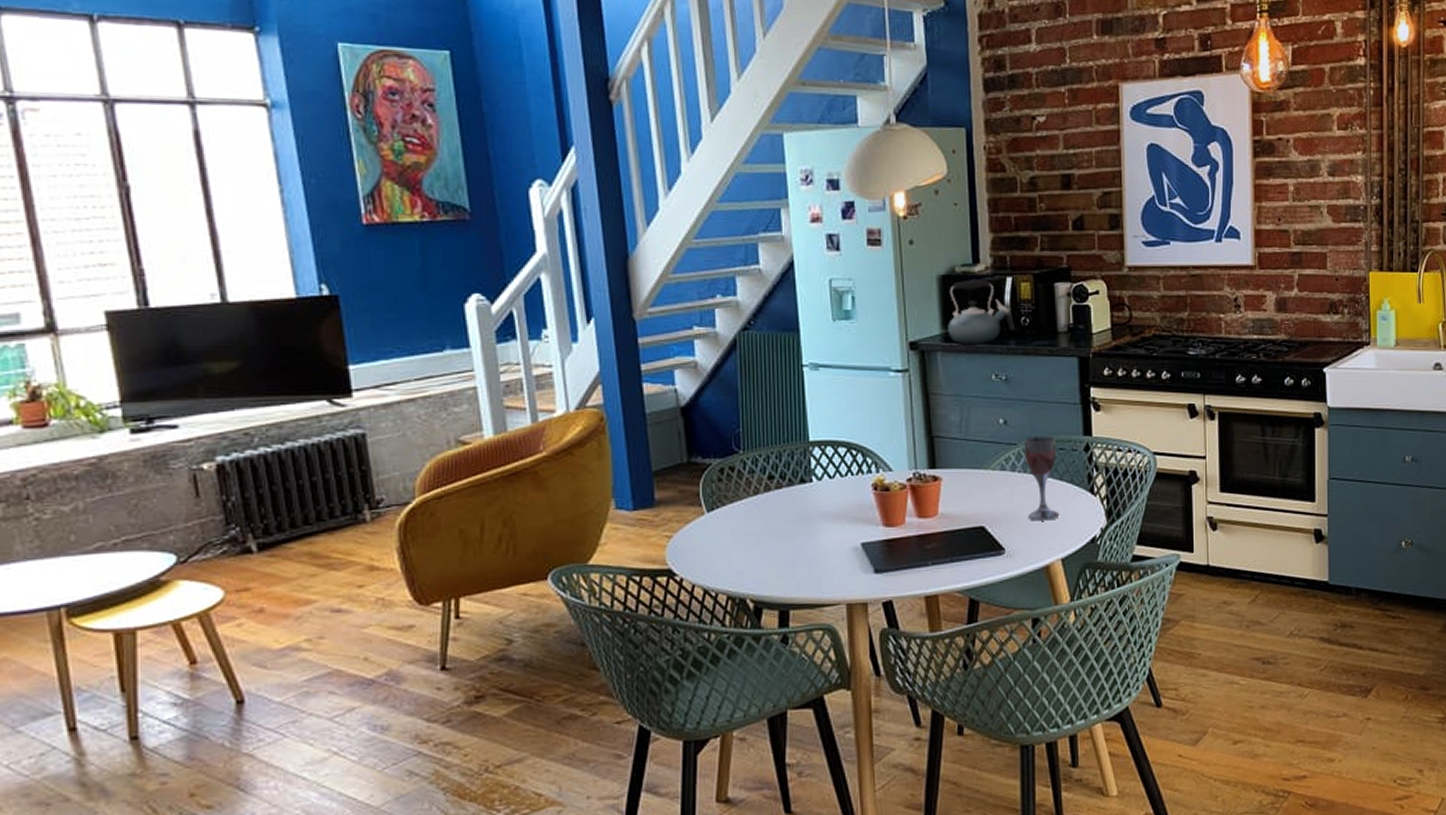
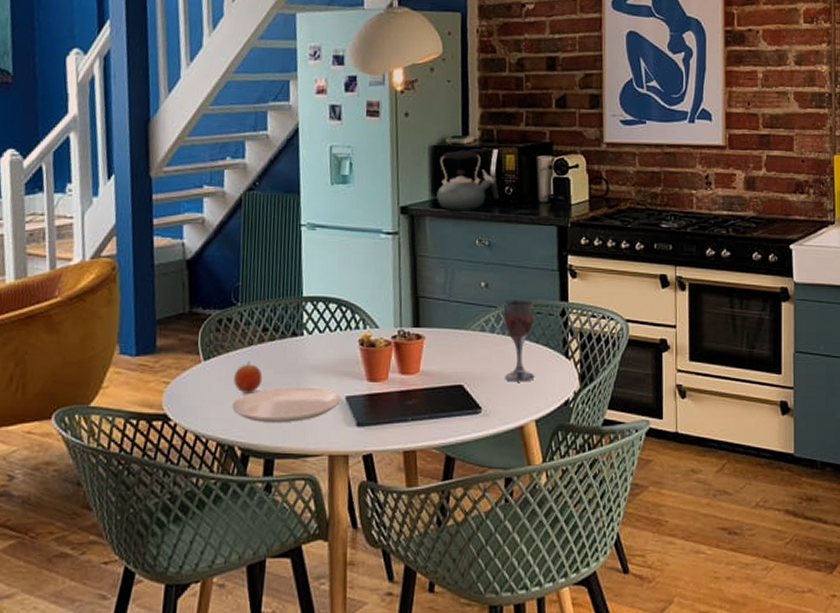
plate: none [740,534,857,574] -> present [231,386,341,424]
fruit: none [741,510,772,545] -> present [234,361,263,393]

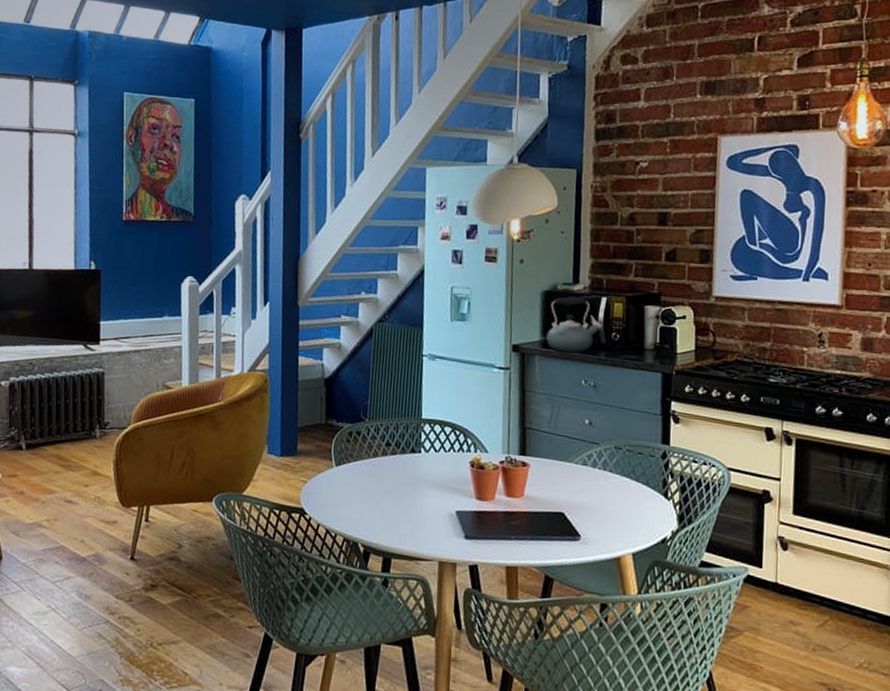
plate: present [231,386,341,424] -> none [357,496,452,528]
fruit: present [234,361,263,393] -> none [360,470,385,499]
cup: present [503,300,535,382] -> none [604,438,636,517]

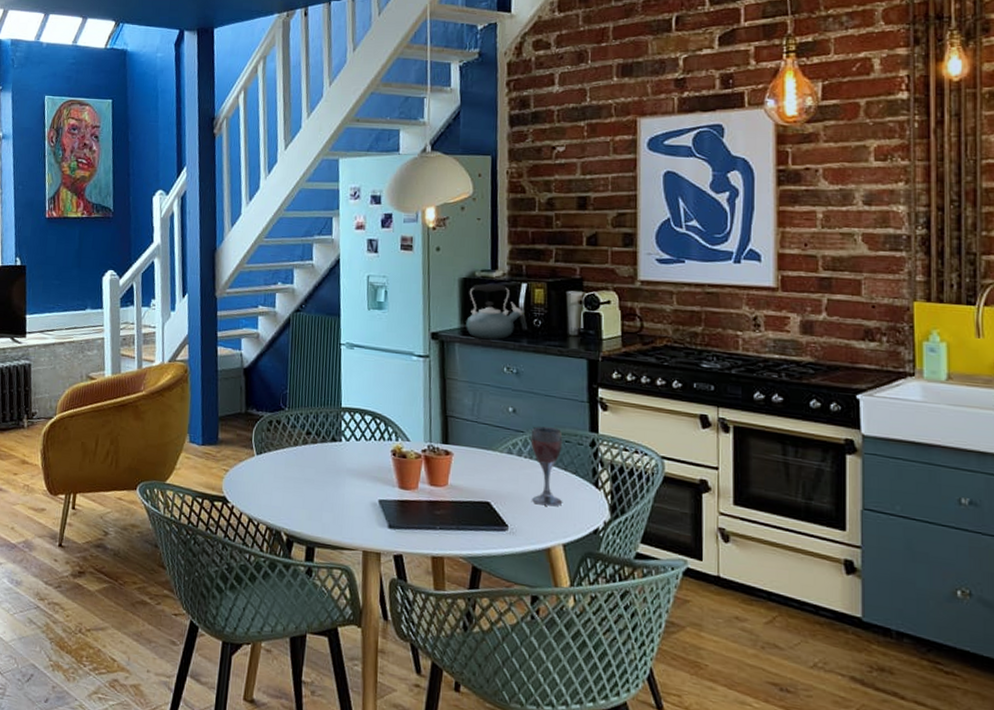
cup: none [604,438,636,517] -> present [530,426,563,507]

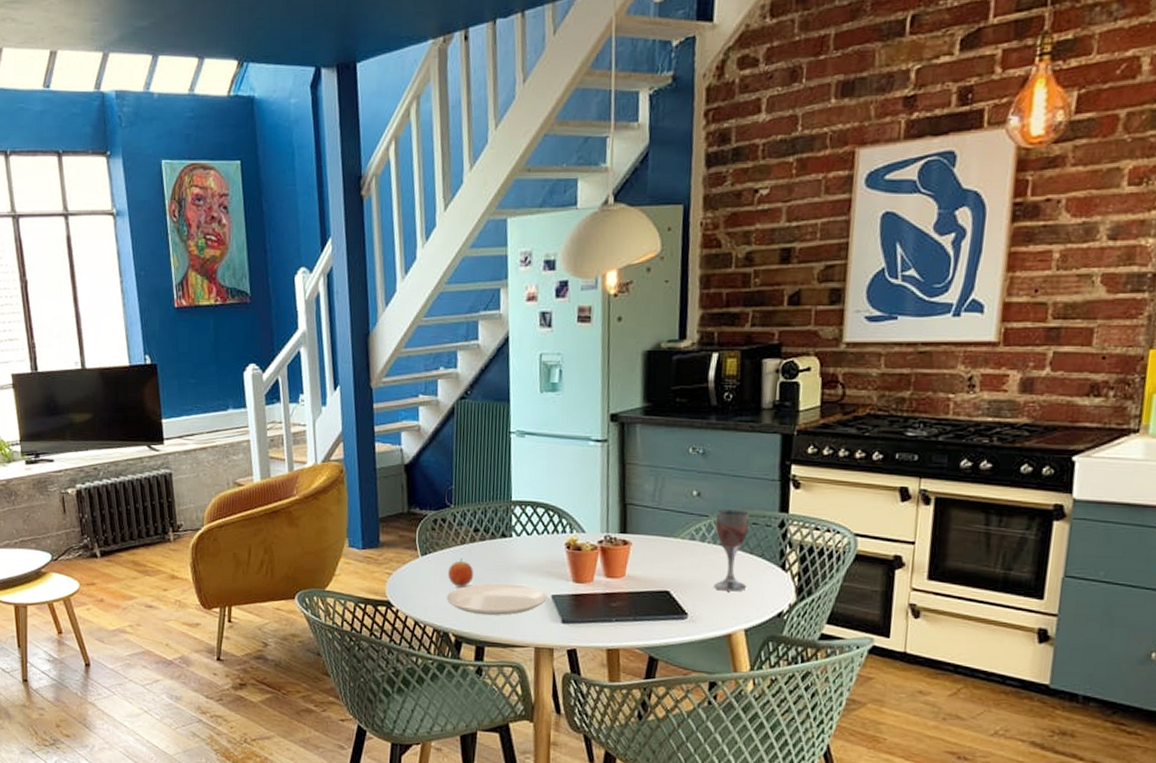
plate: none [279,485,375,517] -> present [446,583,547,615]
fruit: none [281,459,306,488] -> present [448,558,474,587]
kettle: present [466,283,523,340] -> none [649,355,713,419]

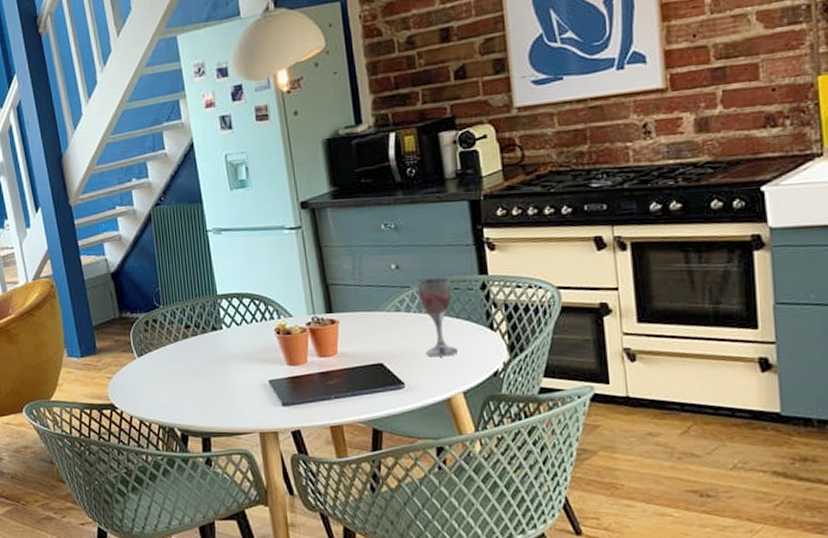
plate: present [446,583,547,615] -> none [166,373,265,407]
fruit: present [448,558,474,587] -> none [166,355,191,383]

